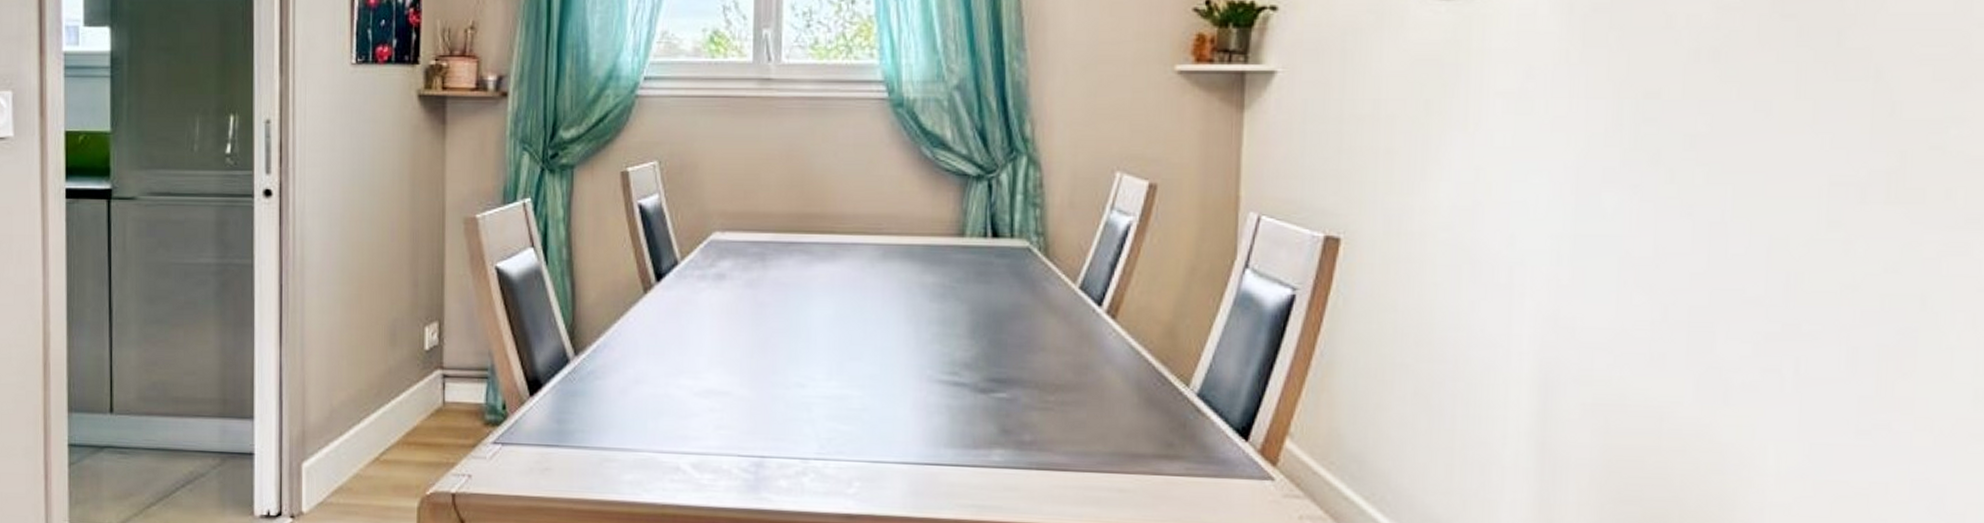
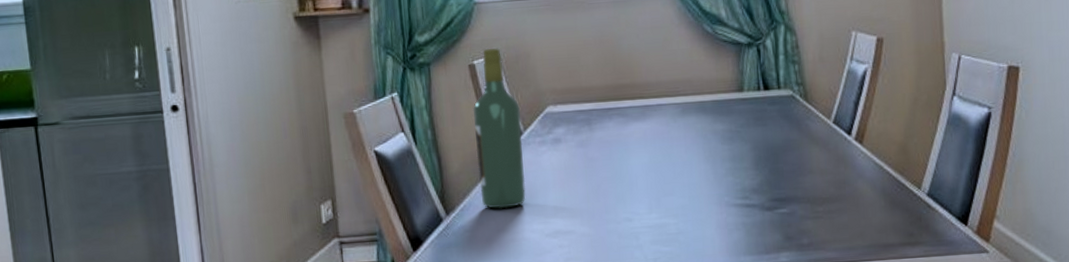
wine bottle: none [619,153,679,355] -> present [472,48,526,209]

